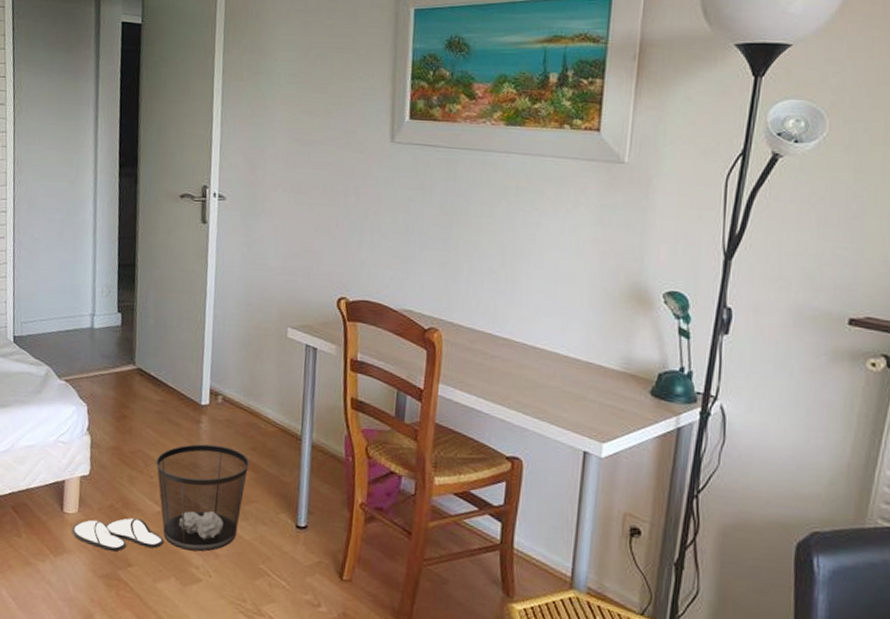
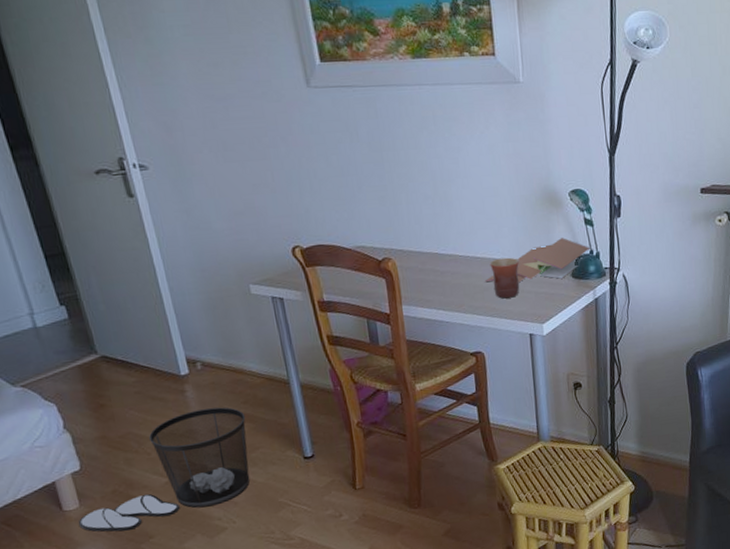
papers: none [540,345,681,394] -> present [485,238,590,283]
mug: none [549,353,587,403] -> present [489,257,520,299]

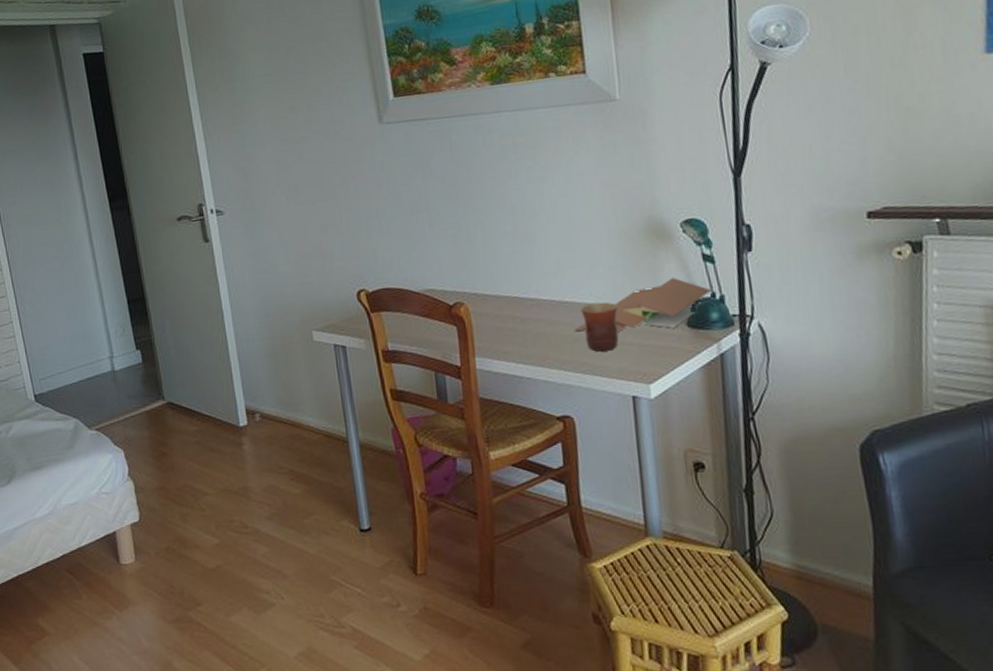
slippers: present [78,493,180,532] -> none [132,554,229,594]
waste bin: present [149,407,250,509] -> none [205,464,302,577]

